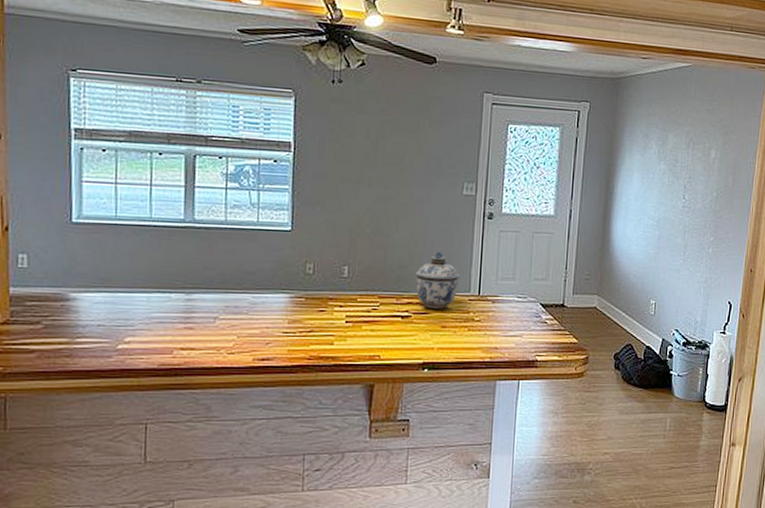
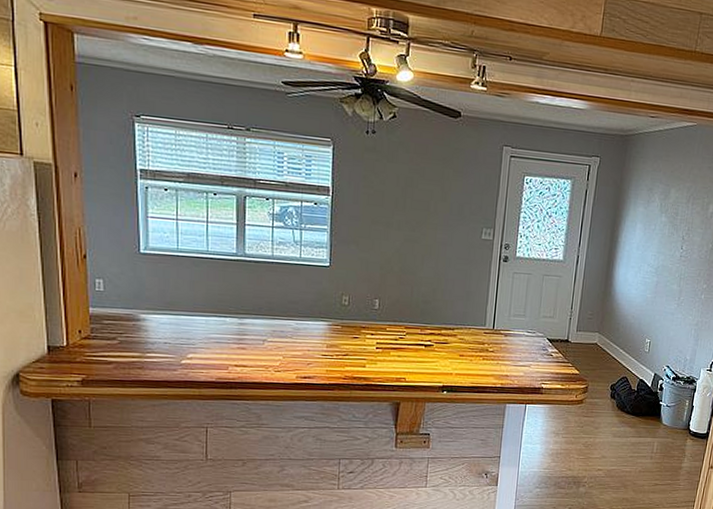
lidded jar: present [414,251,461,309] -> none [437,289,477,340]

